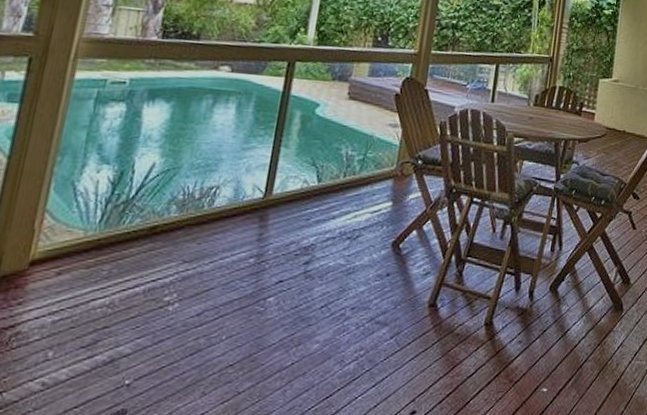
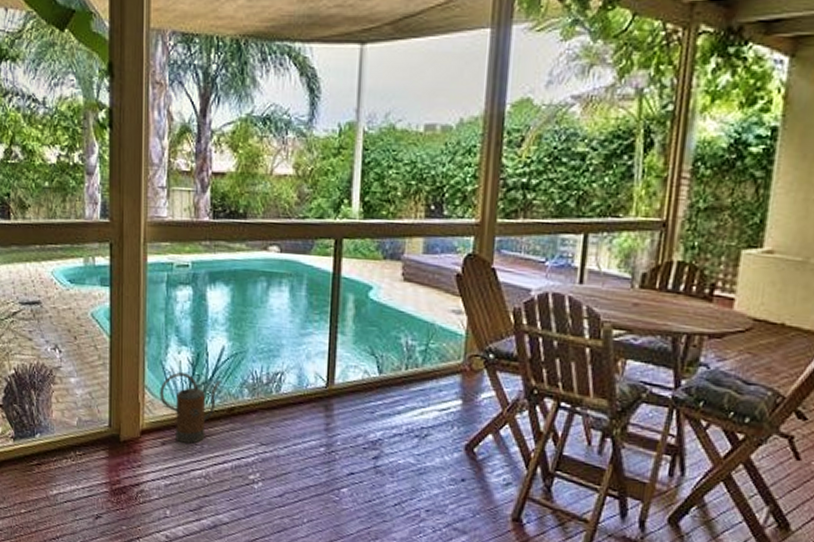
watering can: none [63,192,145,271] -> present [160,372,221,444]

